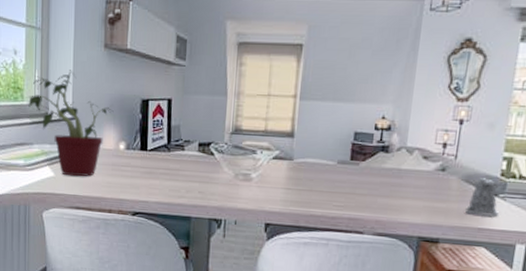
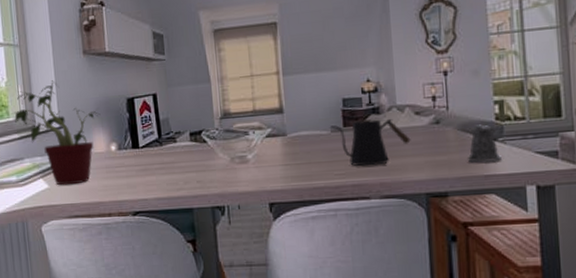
kettle: none [336,155,414,203] -> present [329,118,411,167]

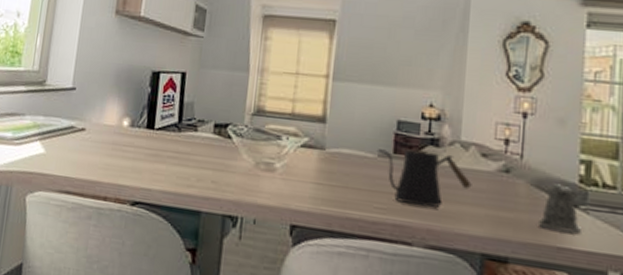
potted plant: present [11,80,101,186] -> none [23,35,120,156]

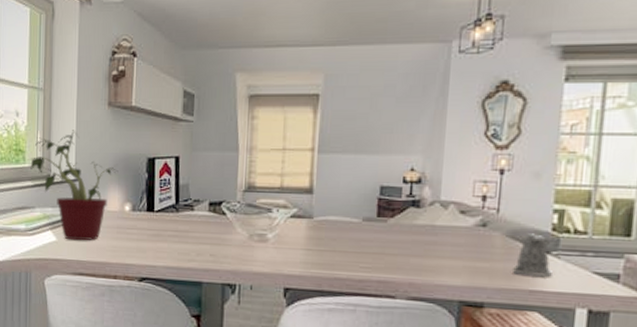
potted plant: none [23,35,120,156] -> present [27,130,118,241]
kettle: present [376,149,472,208] -> none [361,211,451,264]

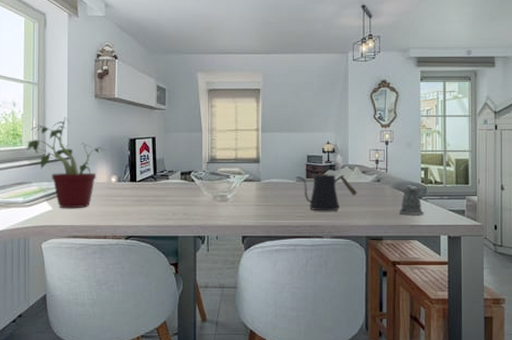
kettle: none [361,211,451,264] -> present [295,173,358,211]

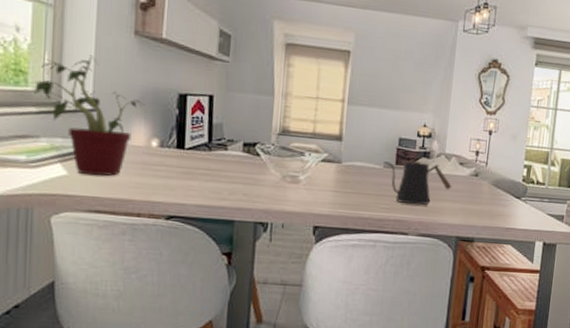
pepper shaker: present [398,185,426,216] -> none [494,183,526,218]

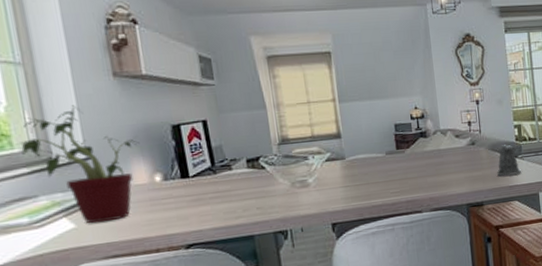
kettle: present [382,160,452,206] -> none [384,141,453,184]
pepper shaker: none [494,183,526,218] -> present [496,144,521,177]

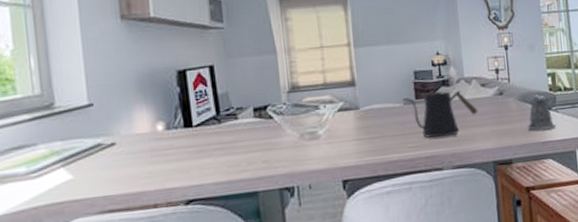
potted plant: present [15,105,140,224] -> none [18,49,144,175]
kettle: none [384,141,453,184] -> present [402,90,478,138]

